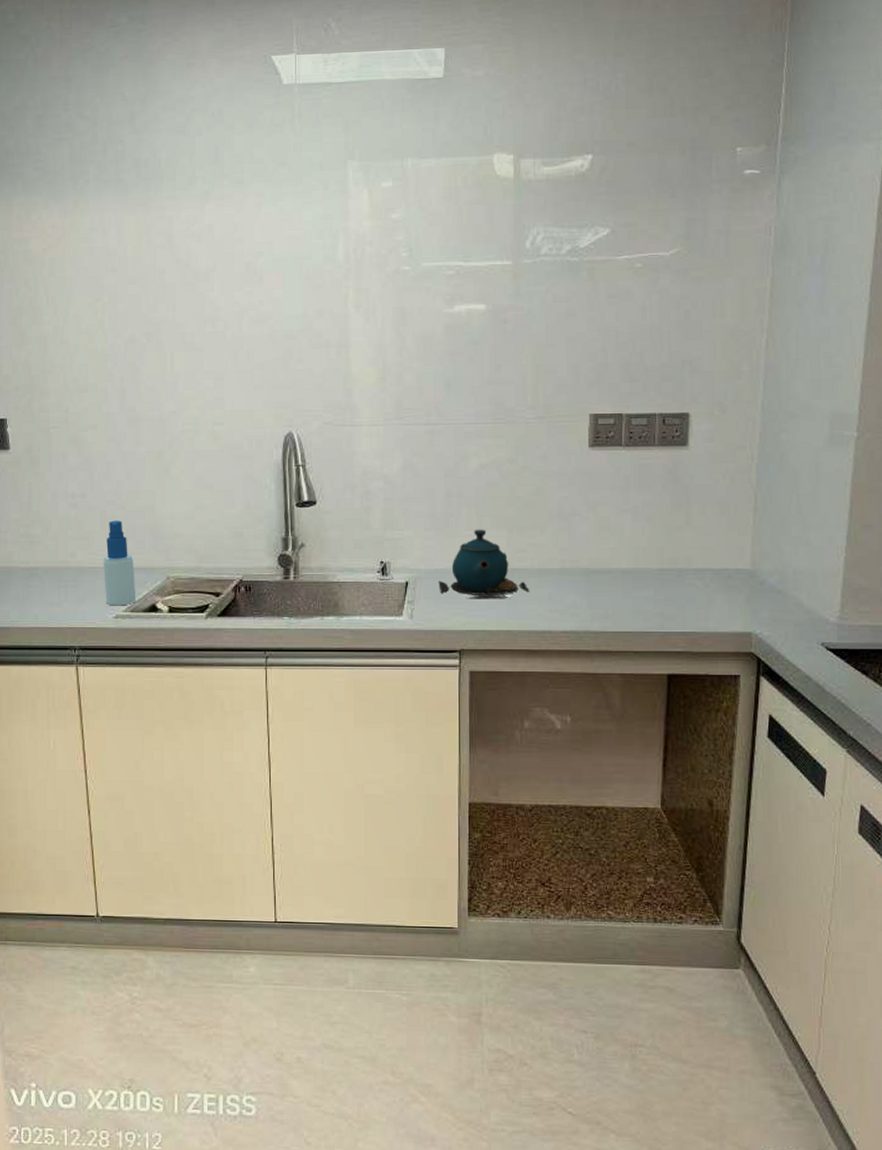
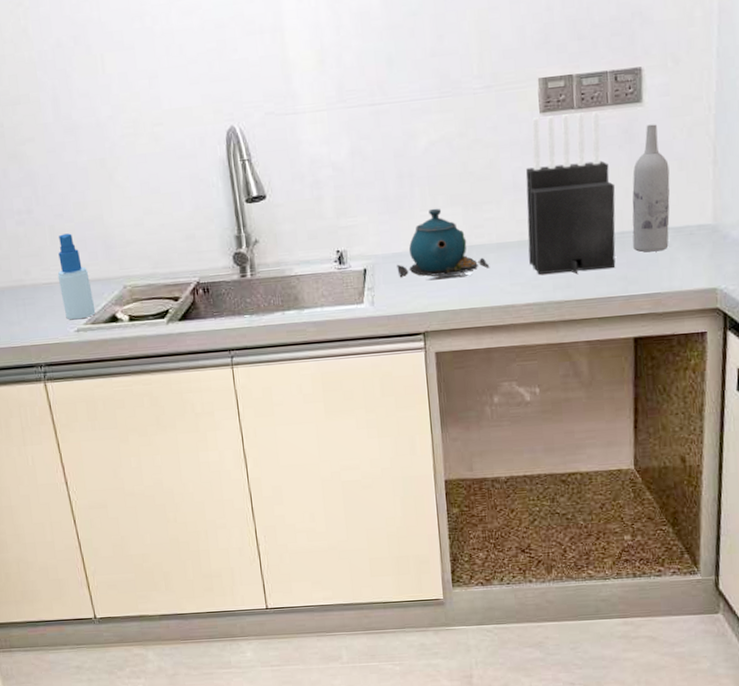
knife block: none [569,450,658,605] -> present [525,111,616,274]
wine bottle: none [672,468,711,591] -> present [632,124,670,252]

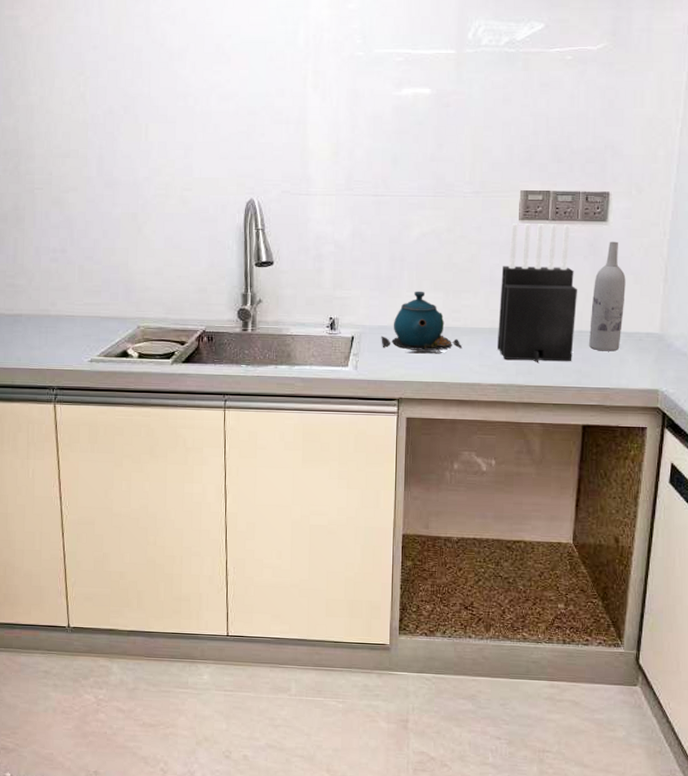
spray bottle: present [57,233,96,320] -> none [80,274,110,351]

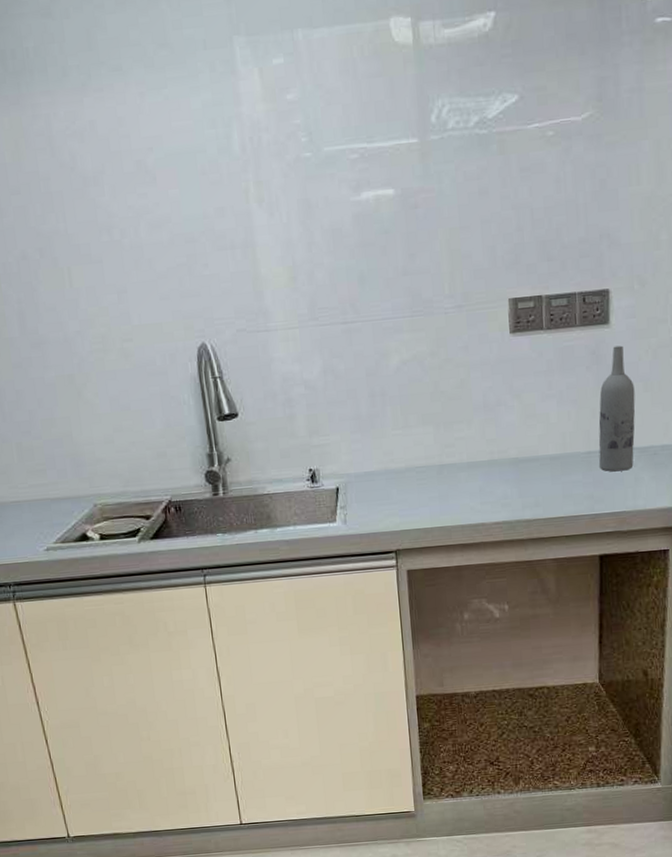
teapot: present [381,291,462,354] -> none [369,427,459,499]
knife block: present [497,223,578,362] -> none [496,332,583,493]

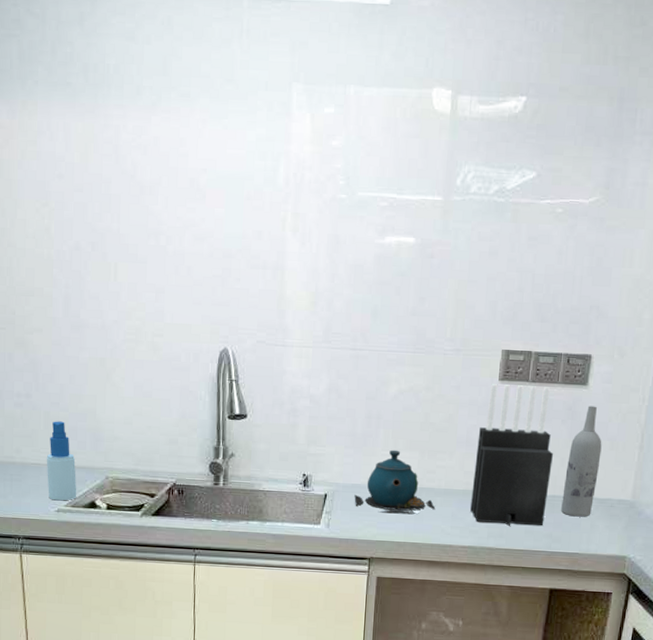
spray bottle: none [25,450,66,539] -> present [46,421,77,501]
teapot: none [369,427,459,499] -> present [354,449,435,514]
knife block: none [496,332,583,493] -> present [470,384,554,526]

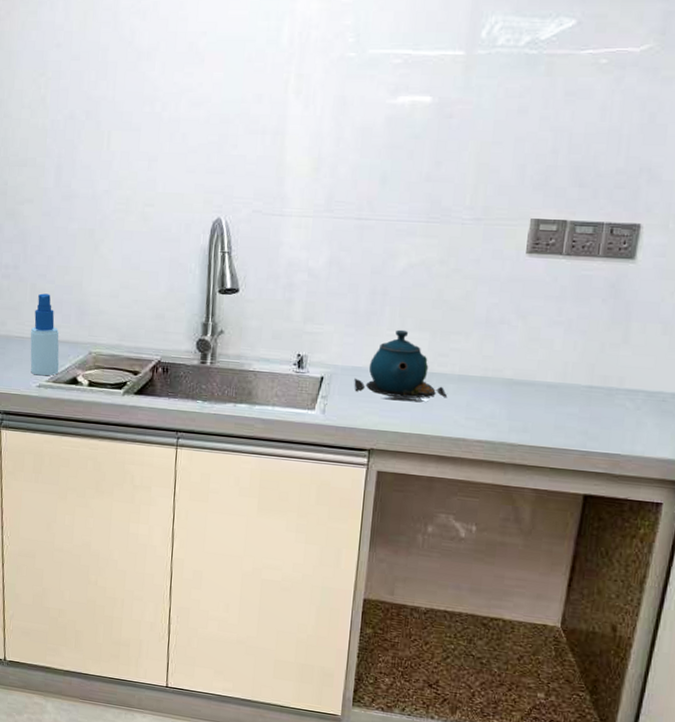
knife block: present [470,384,554,526] -> none [489,257,592,421]
wine bottle: present [561,406,602,517] -> none [599,283,652,413]

